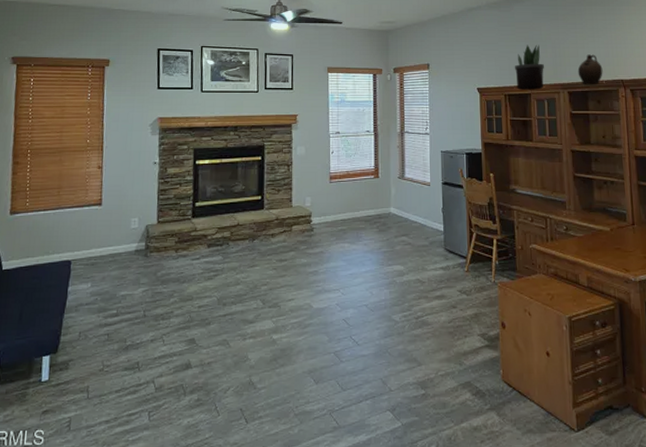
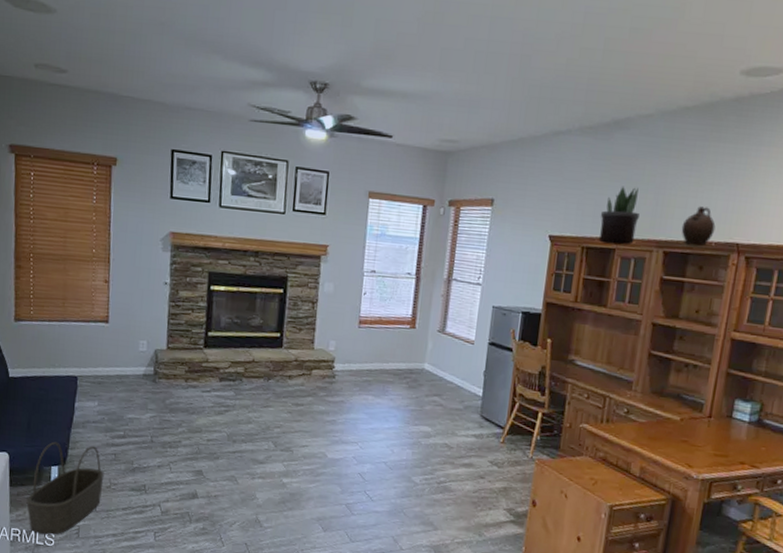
basket: none [15,329,97,432] -> present [26,441,104,535]

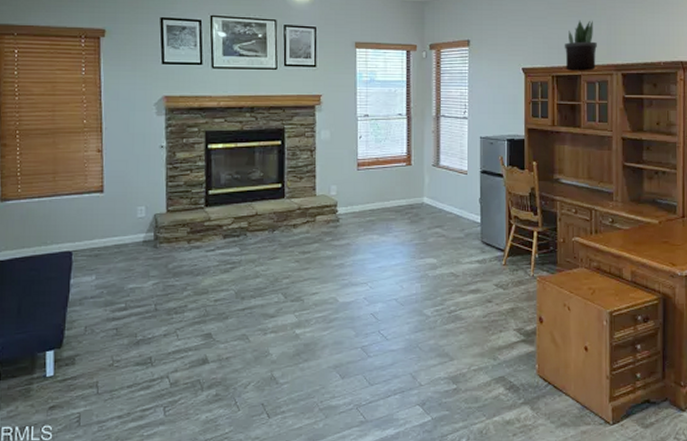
basket: present [26,441,104,535] -> none [19,323,106,428]
ceramic jug: present [681,206,716,247] -> none [634,32,661,67]

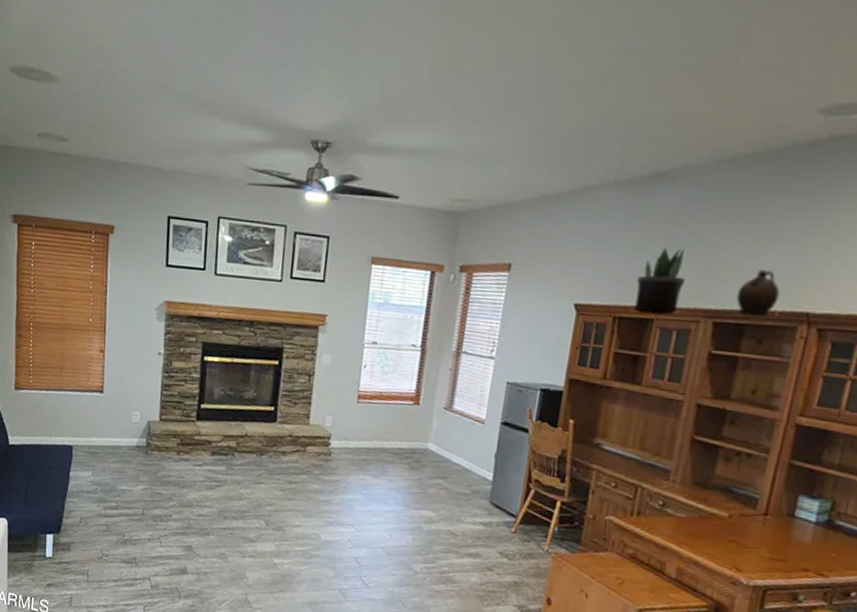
ceramic jug: none [634,32,661,67] -> present [736,270,780,317]

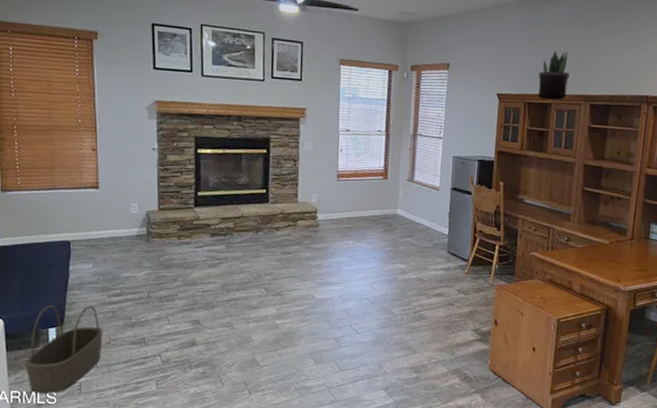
basket: none [23,509,97,602] -> present [25,304,103,393]
ceramic jug: present [736,270,780,317] -> none [603,66,629,100]

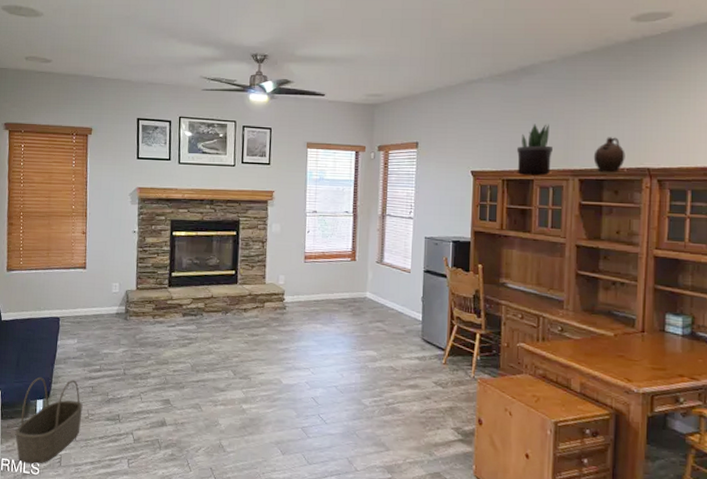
ceramic jug: none [603,66,629,100] -> present [593,137,625,173]

